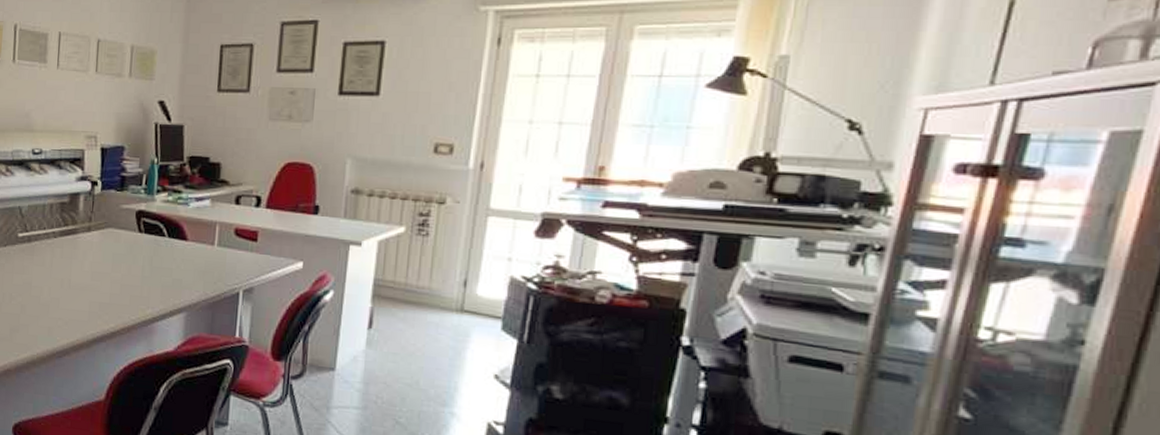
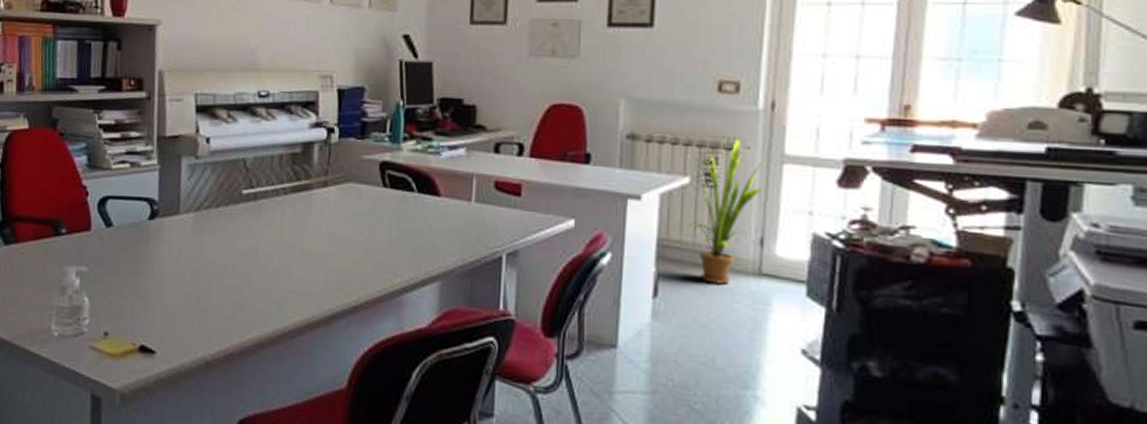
house plant: none [399,194,473,319] -> present [682,139,766,285]

